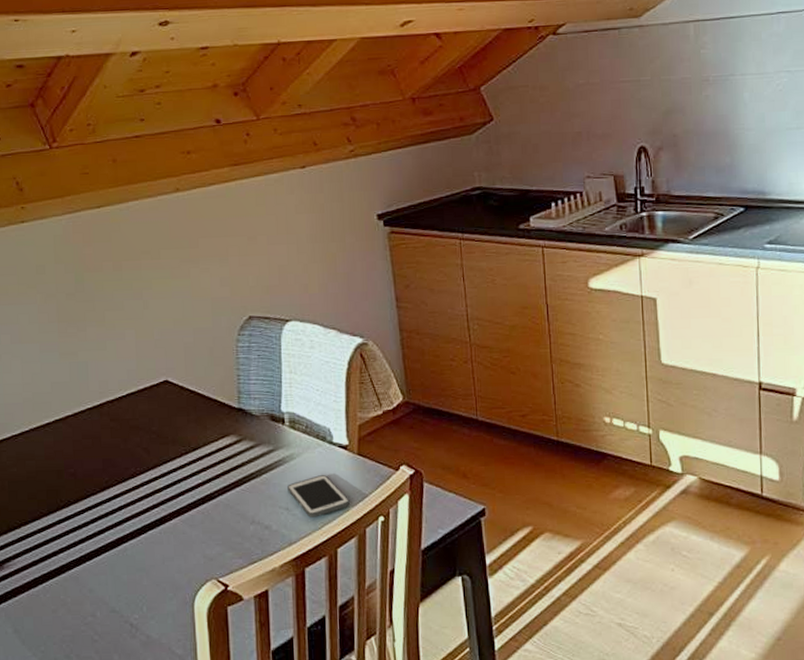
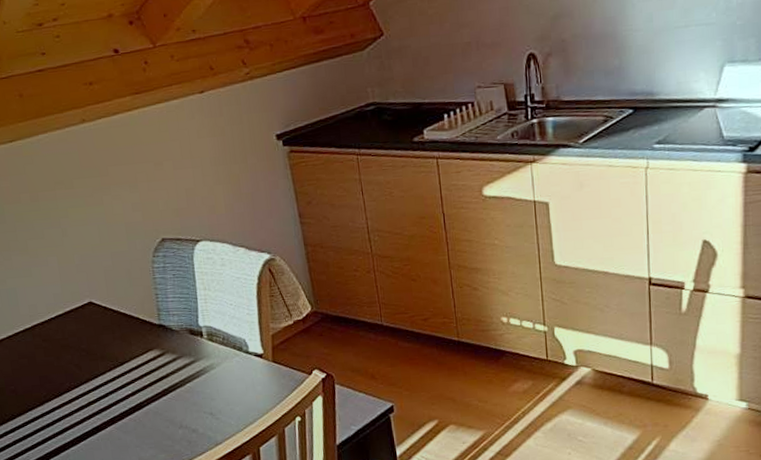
cell phone: present [288,475,350,517] -> none [210,382,268,420]

